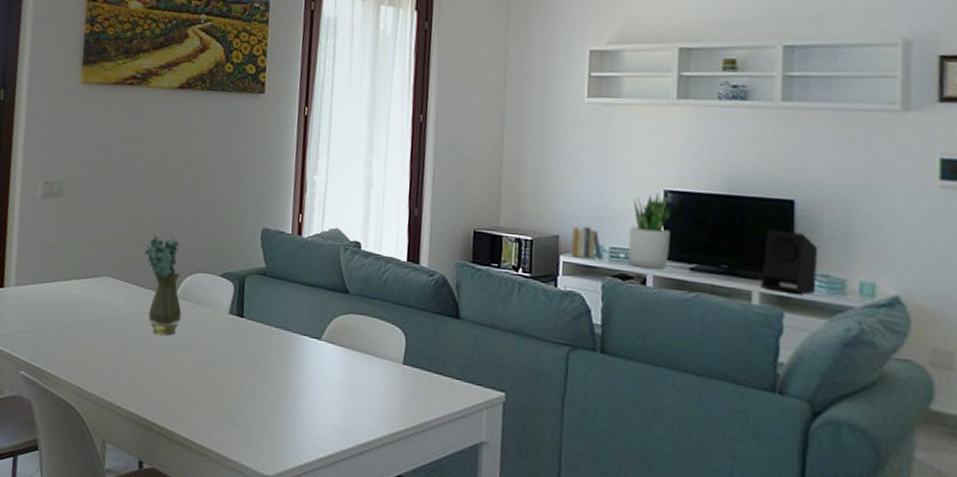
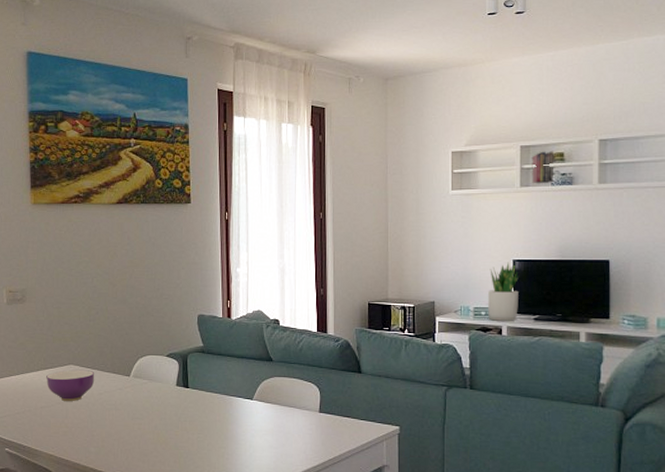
bowl: none [76,282,134,322] -> present [46,369,95,402]
vase: present [144,233,182,336] -> none [101,326,137,408]
books: present [571,225,602,259] -> none [444,292,468,318]
books: none [692,56,722,98] -> present [532,151,553,184]
speaker: present [760,228,819,295] -> none [586,283,628,331]

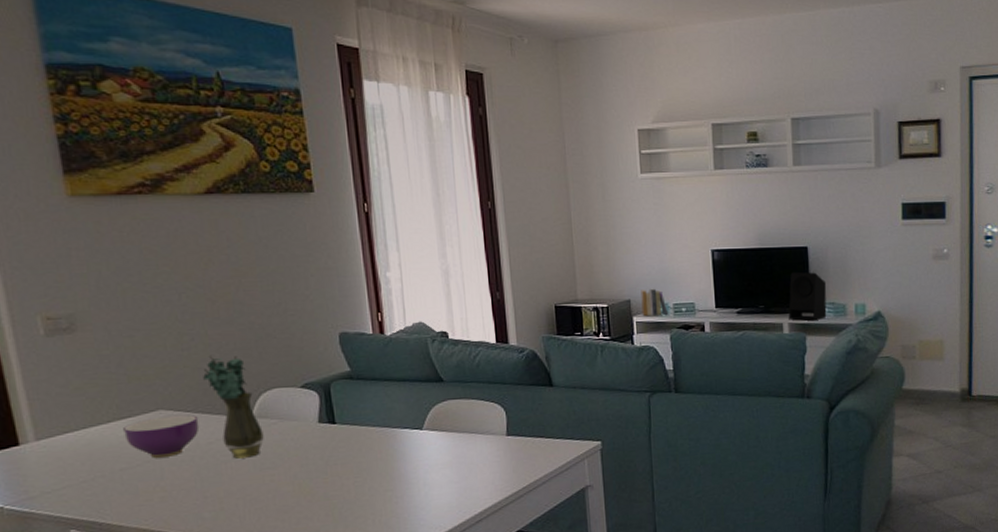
vase: none [101,326,137,408] -> present [203,356,264,459]
books: none [444,292,468,318] -> present [641,288,668,317]
planter: present [488,262,519,321] -> none [687,252,720,317]
books: present [532,151,553,184] -> none [724,130,748,167]
speaker: none [586,283,628,331] -> present [788,272,827,321]

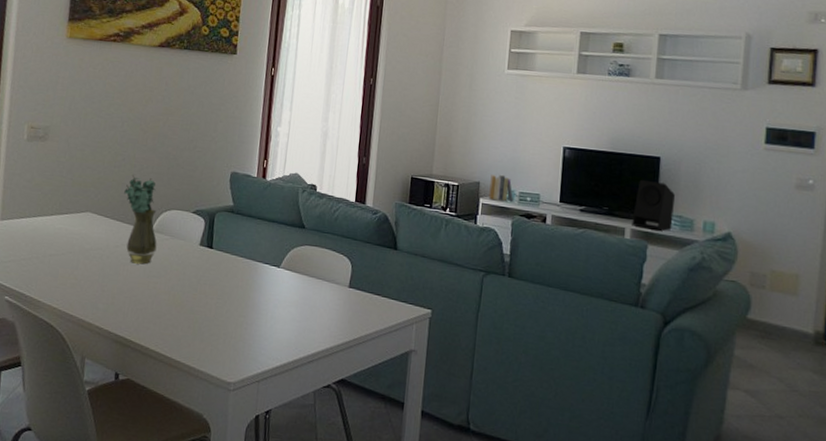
bowl: present [123,414,200,459] -> none [59,217,114,252]

